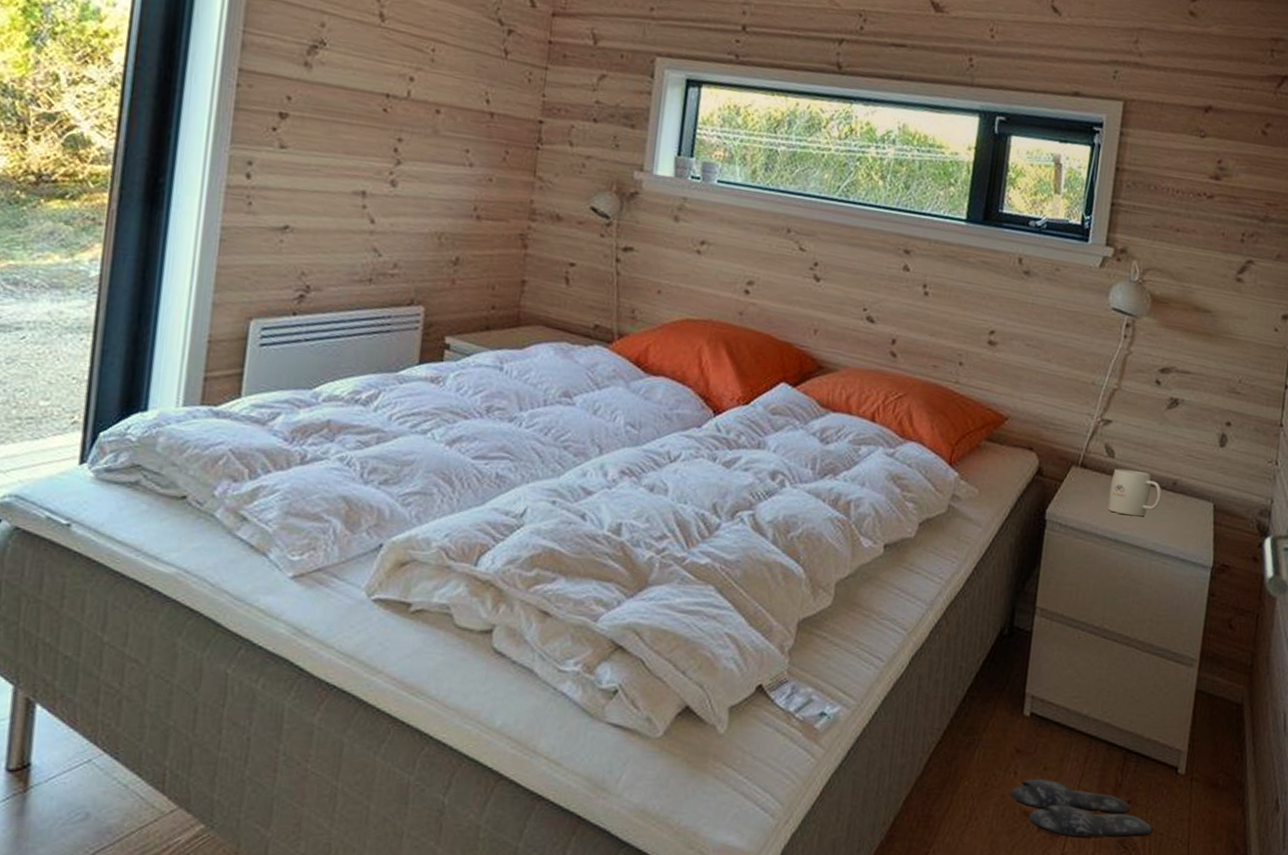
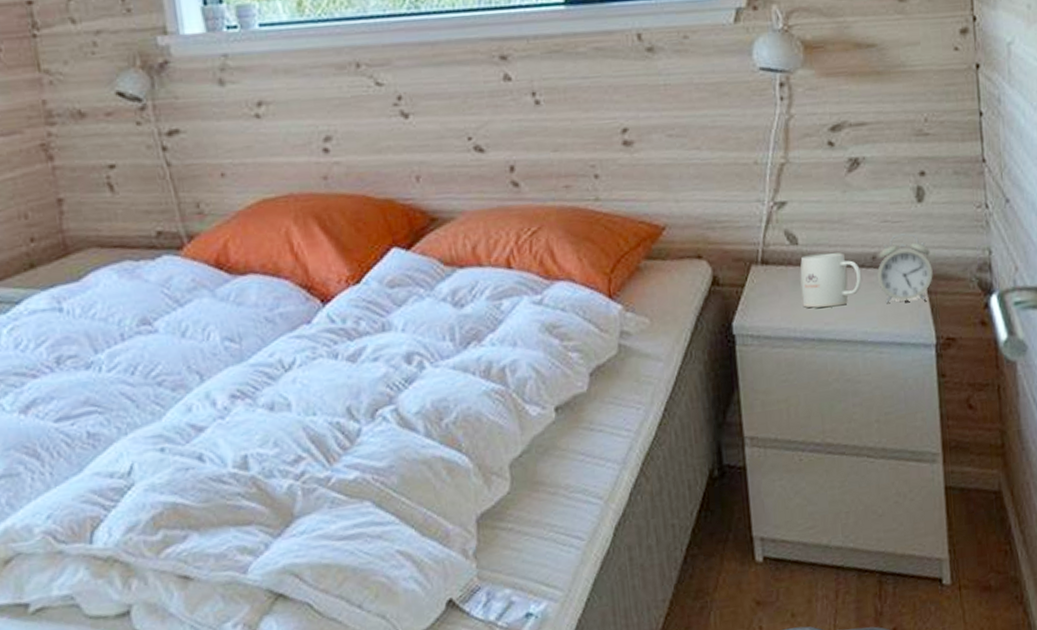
alarm clock: none [1174,469,1223,529] -> present [877,233,933,303]

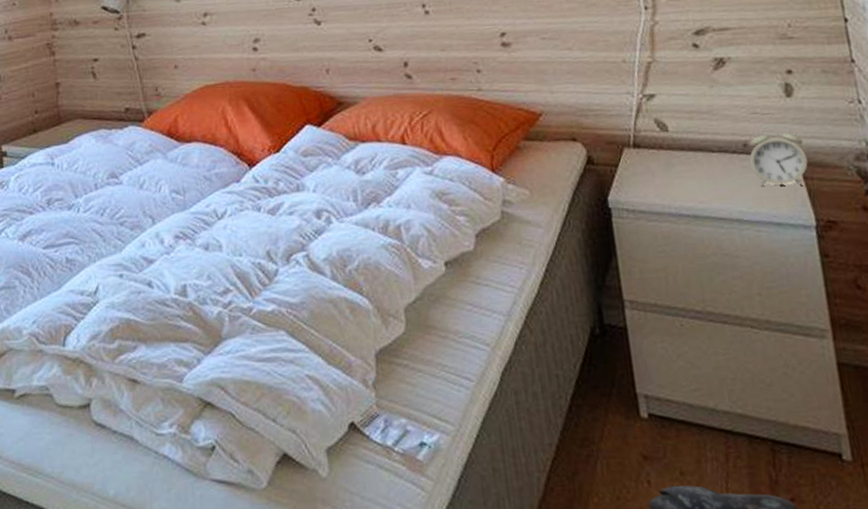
mug: present [799,252,862,308] -> none [671,139,735,188]

